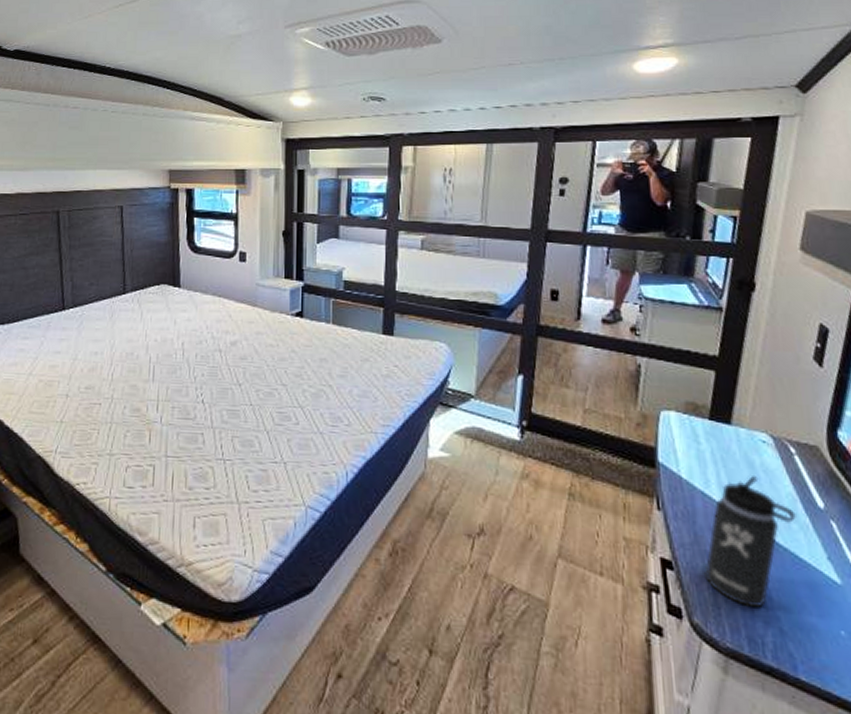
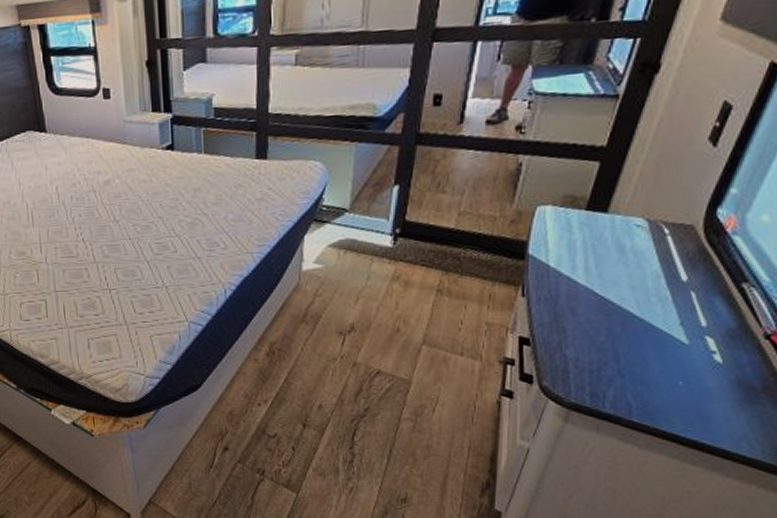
thermos bottle: present [705,474,796,608] -> none [559,257,658,370]

